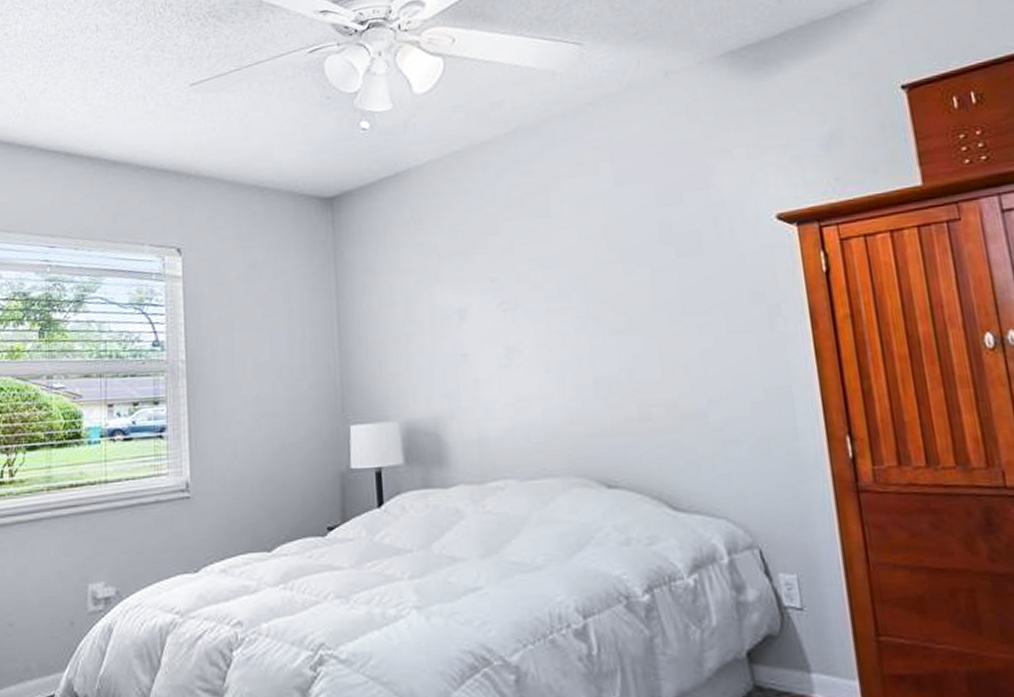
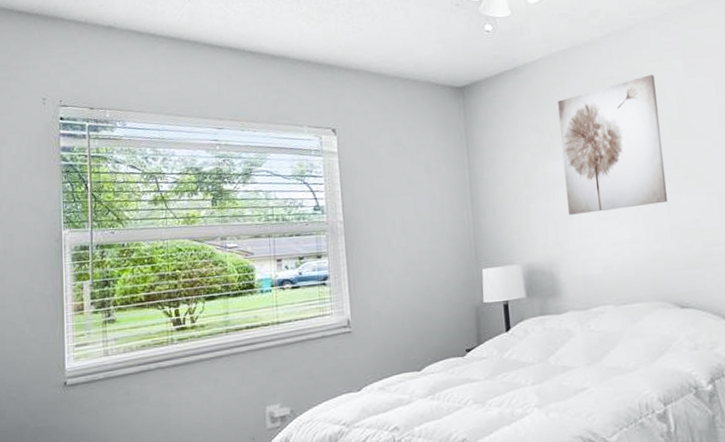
wall art: none [449,181,591,360] -> present [558,75,668,215]

